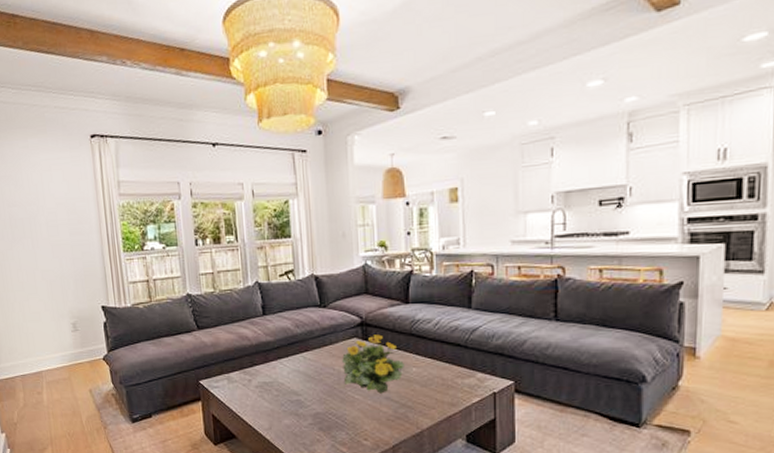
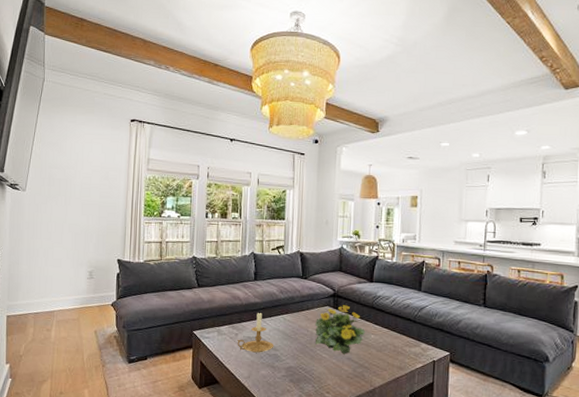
candle holder: none [251,352,296,400] -> present [237,312,274,353]

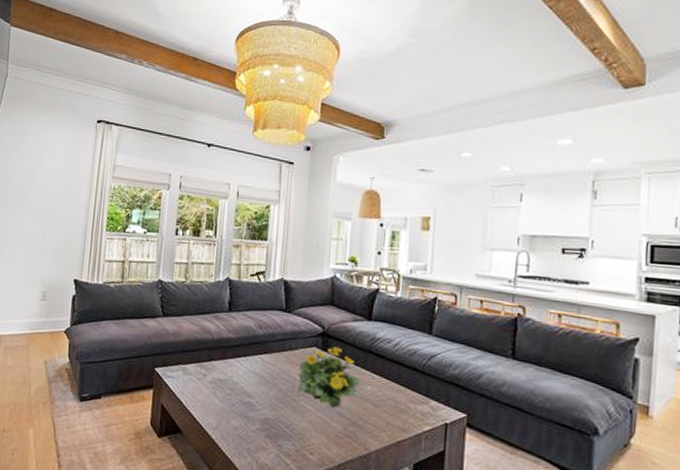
candle holder: present [237,312,274,353] -> none [205,350,249,399]

